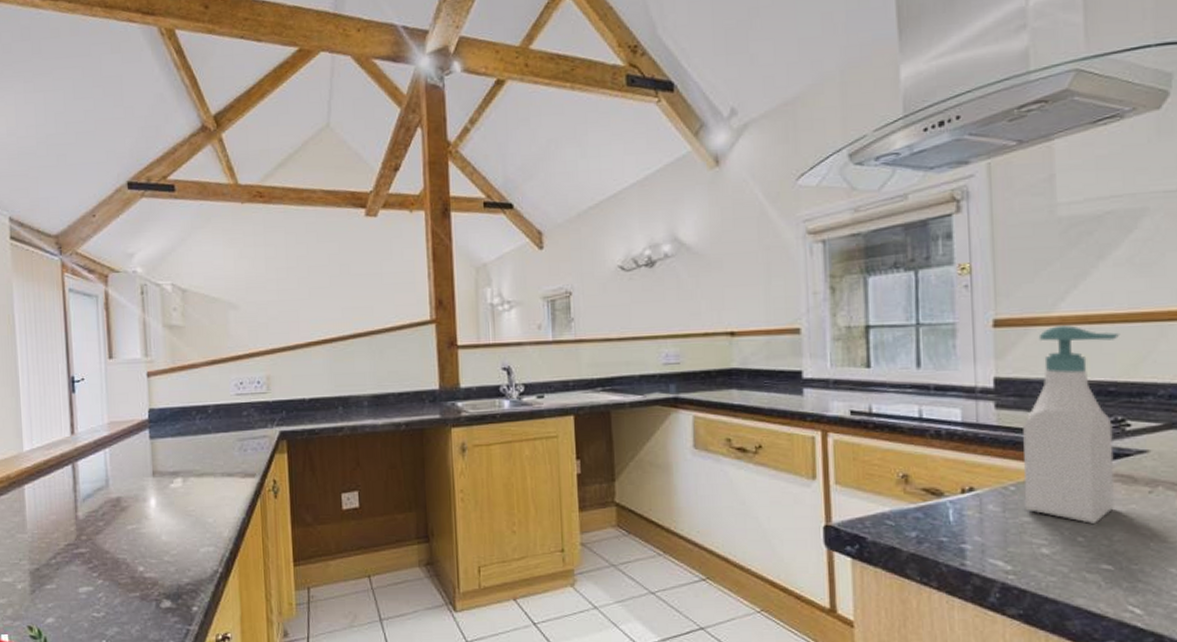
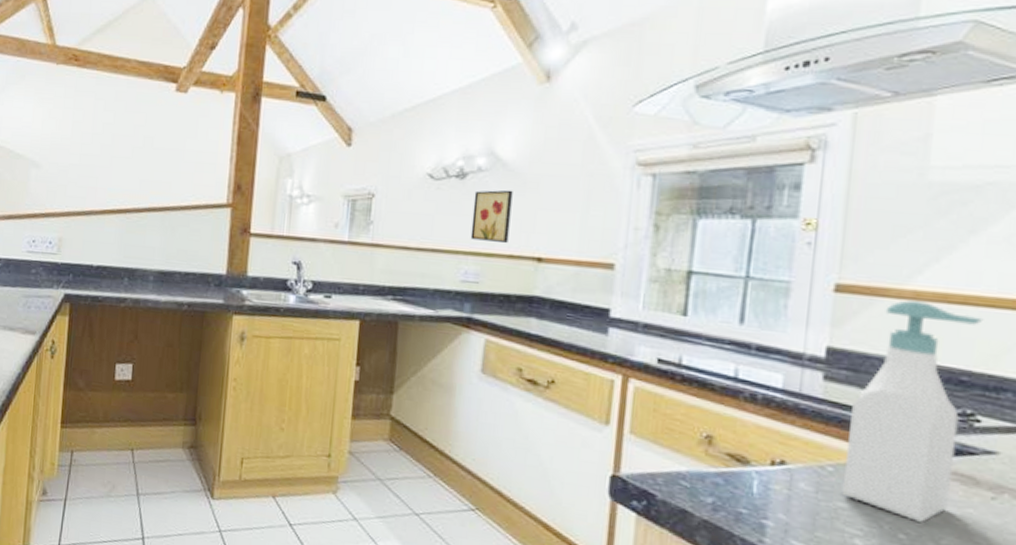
wall art: none [664,272,702,323] -> present [470,190,513,244]

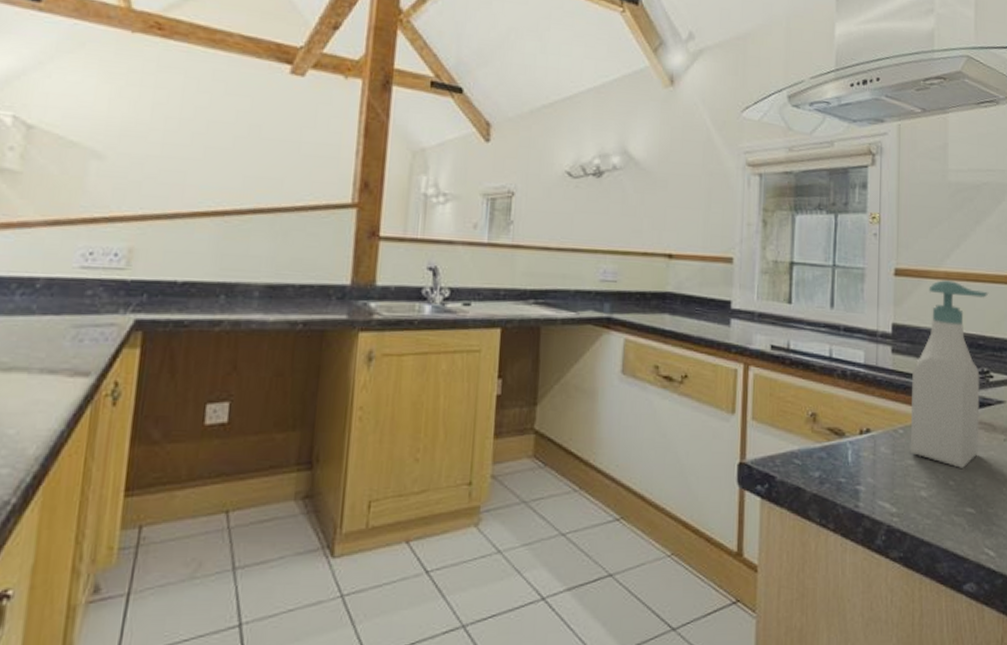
wall art: present [470,190,513,244] -> none [608,188,645,242]

